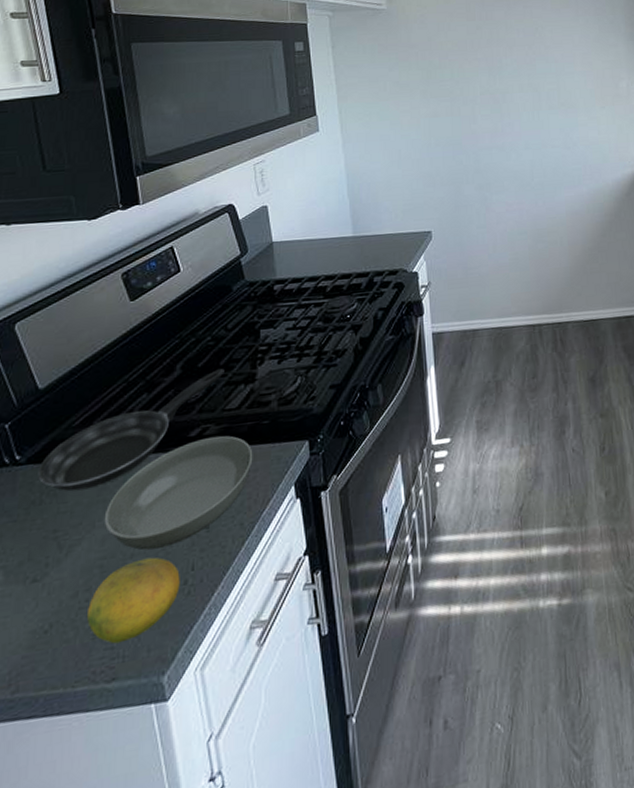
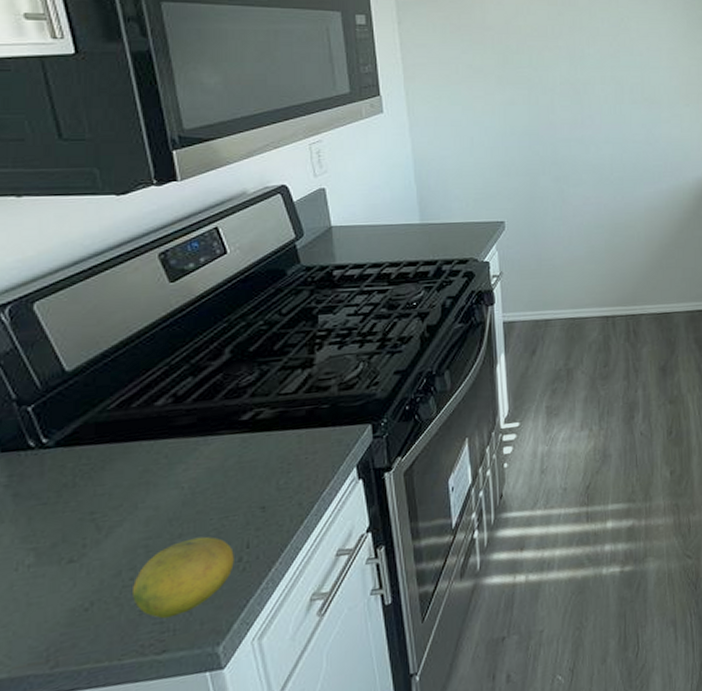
frying pan: present [38,369,225,492] -> none [69,353,279,474]
bowl: present [104,435,253,551] -> none [147,419,312,530]

